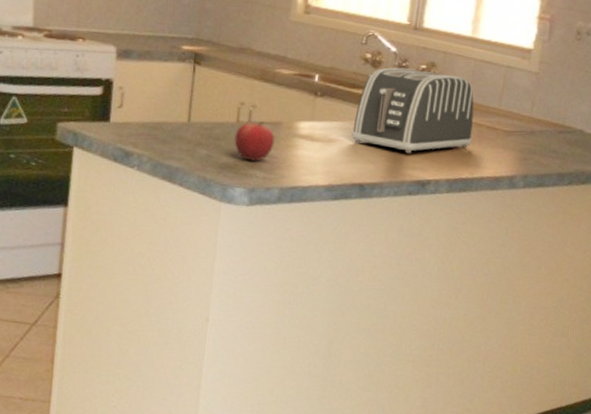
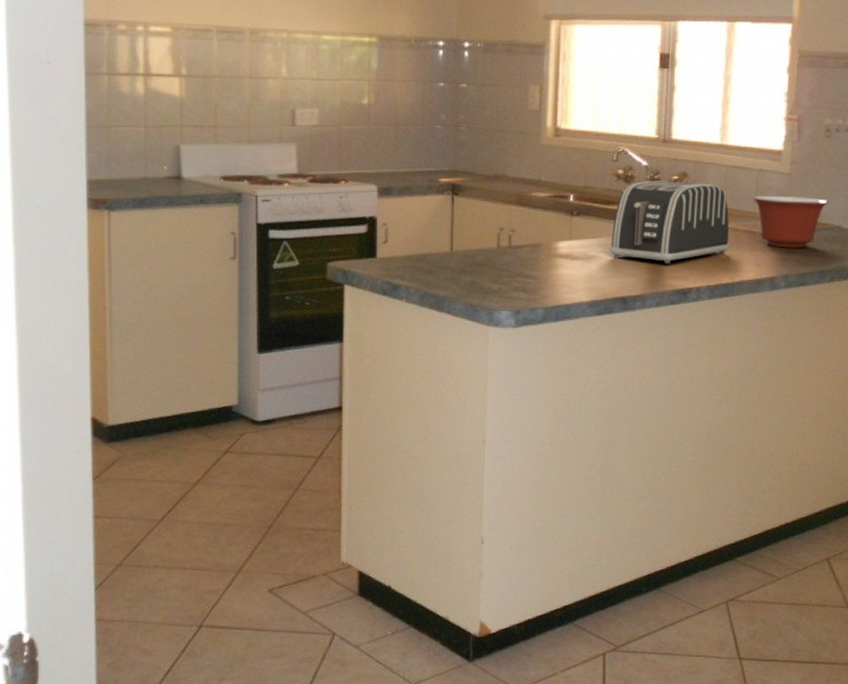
fruit: present [234,120,275,162] -> none [497,244,536,284]
mixing bowl: none [499,92,574,149] -> present [753,195,829,248]

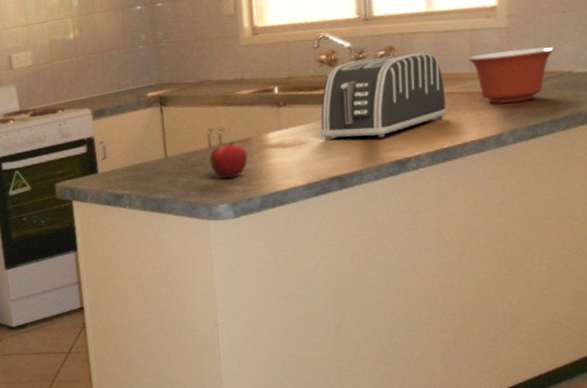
fruit: none [497,244,536,284] -> present [209,140,248,179]

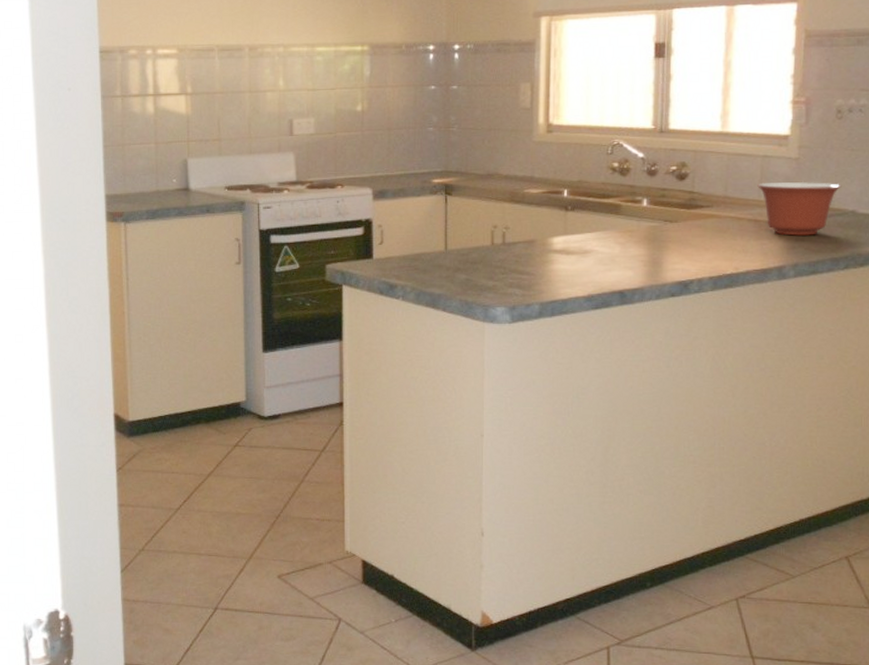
fruit: present [209,140,248,179] -> none [491,240,530,280]
toaster: present [320,52,448,141] -> none [606,172,733,256]

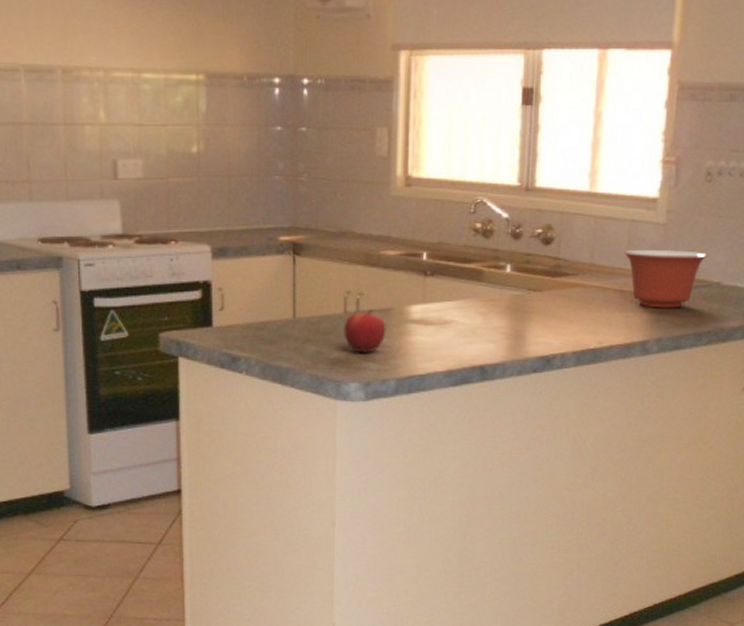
fruit: none [491,240,530,280] -> present [344,308,386,353]

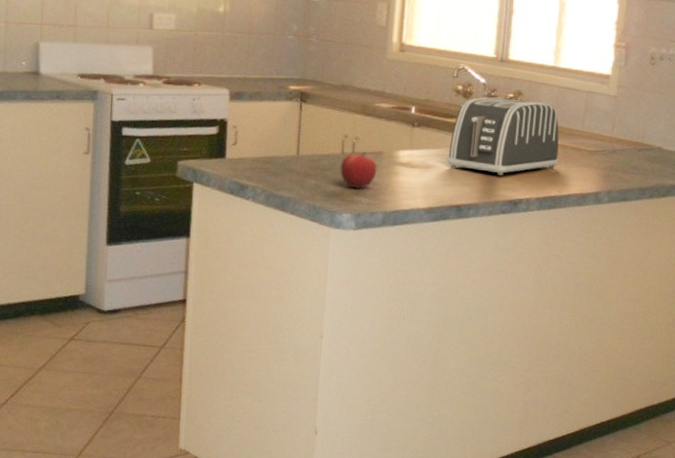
toaster: none [467,235,598,328] -> present [447,97,559,176]
mixing bowl: present [624,249,708,308] -> none [581,116,651,166]

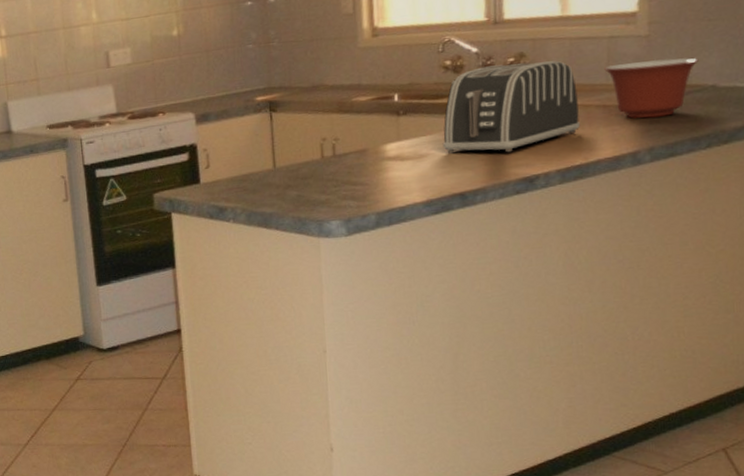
fruit: present [340,151,377,189] -> none [322,151,364,193]
mixing bowl: none [581,116,651,166] -> present [604,58,699,119]

